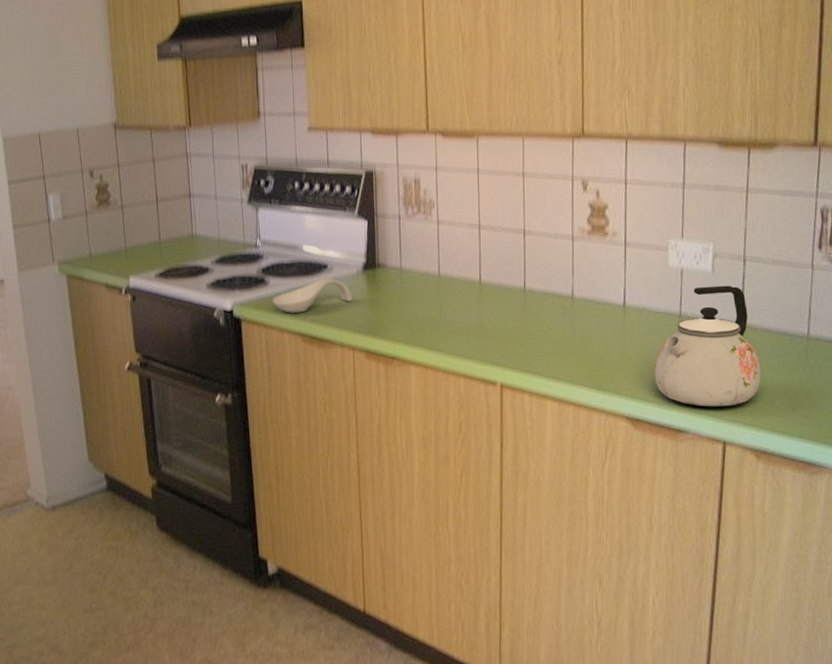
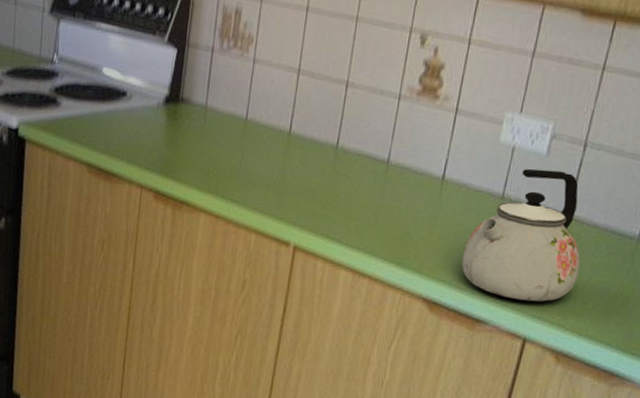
spoon rest: present [273,278,353,313] -> none [62,106,149,141]

